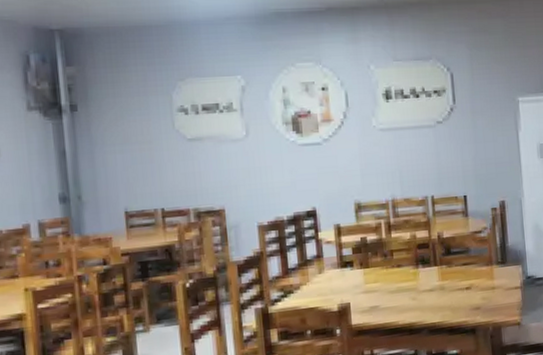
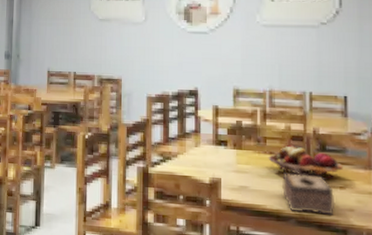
fruit basket: none [396,254,468,284] -> present [268,145,343,180]
tissue box: none [411,279,464,323] -> present [281,171,336,215]

